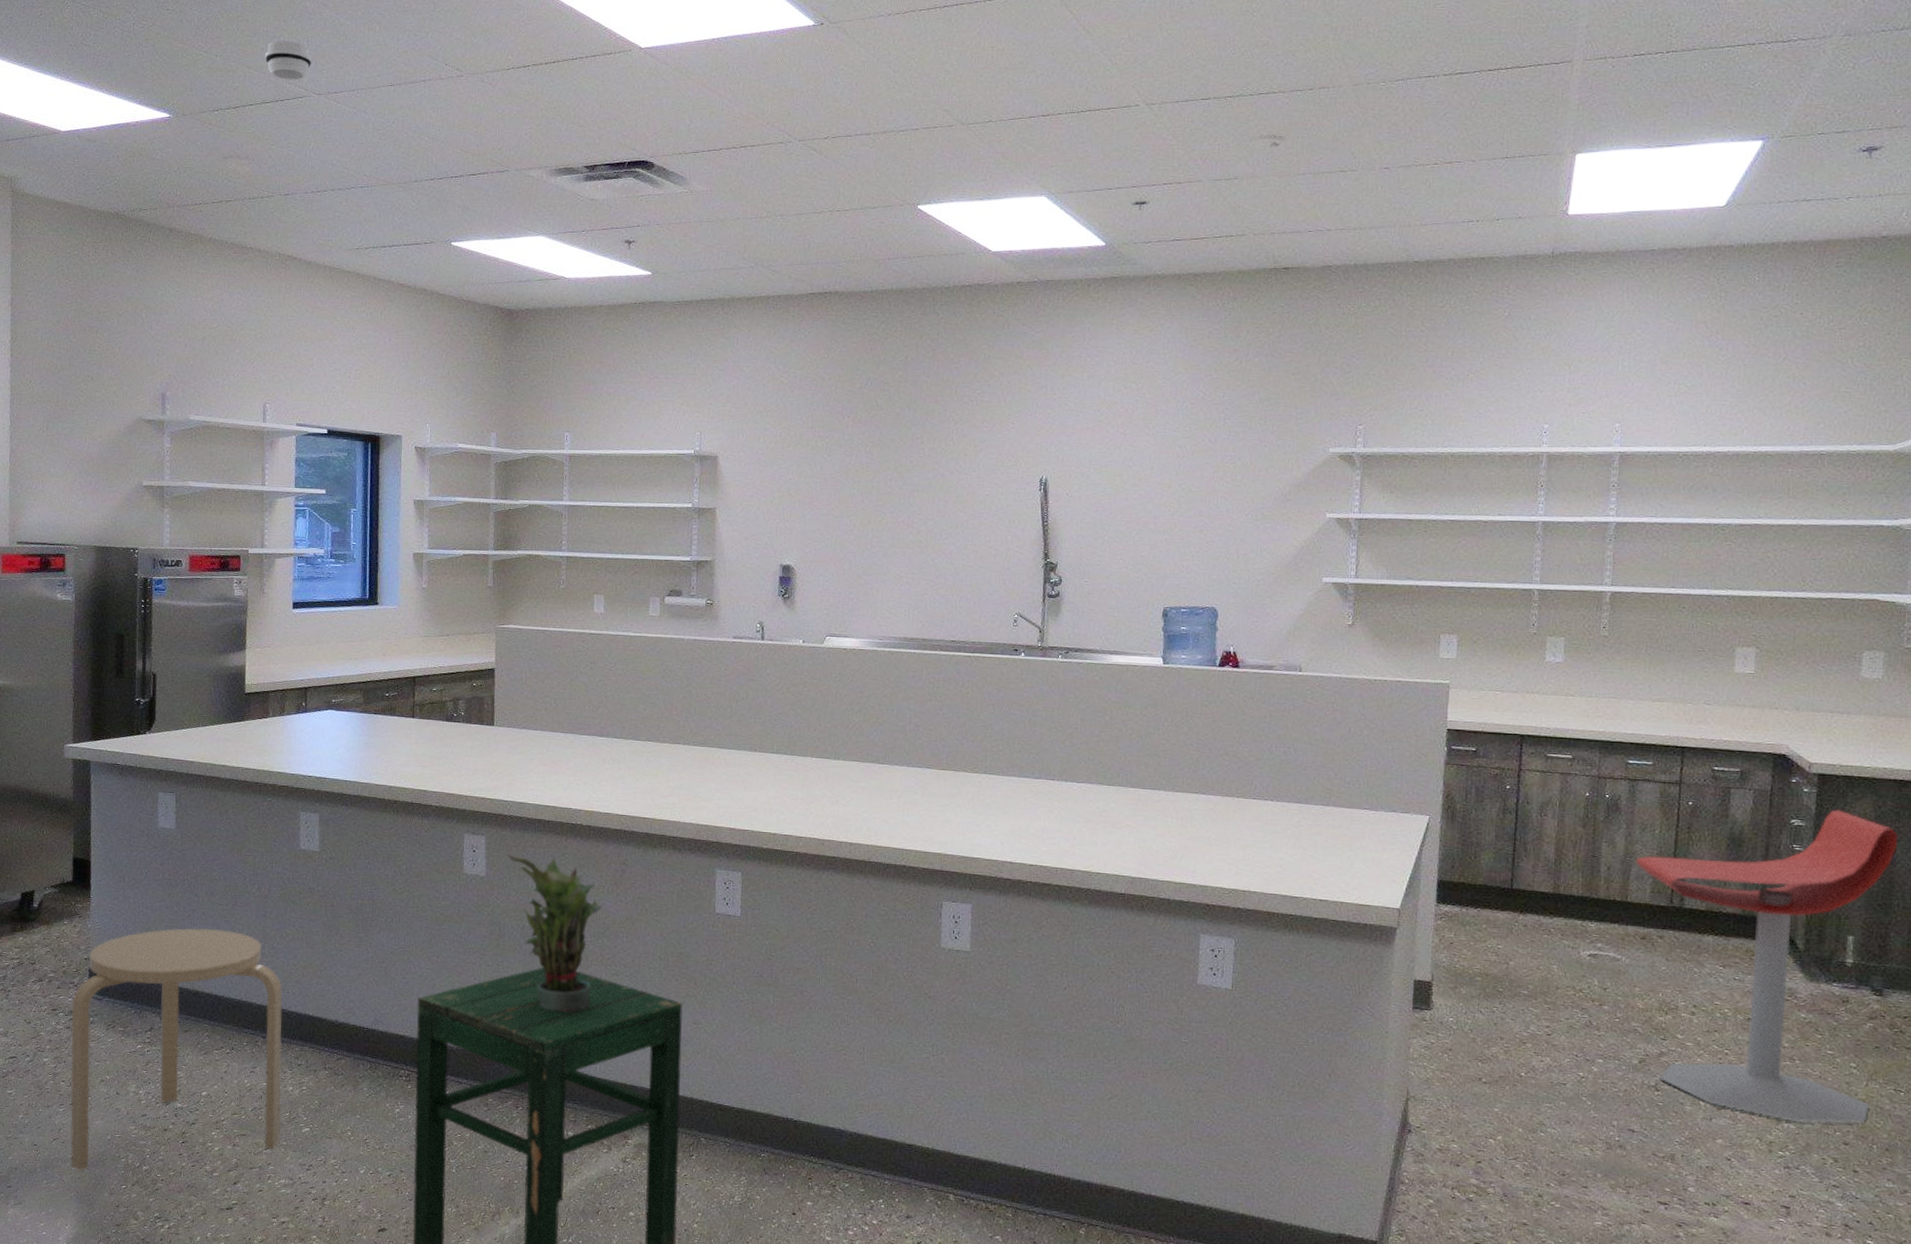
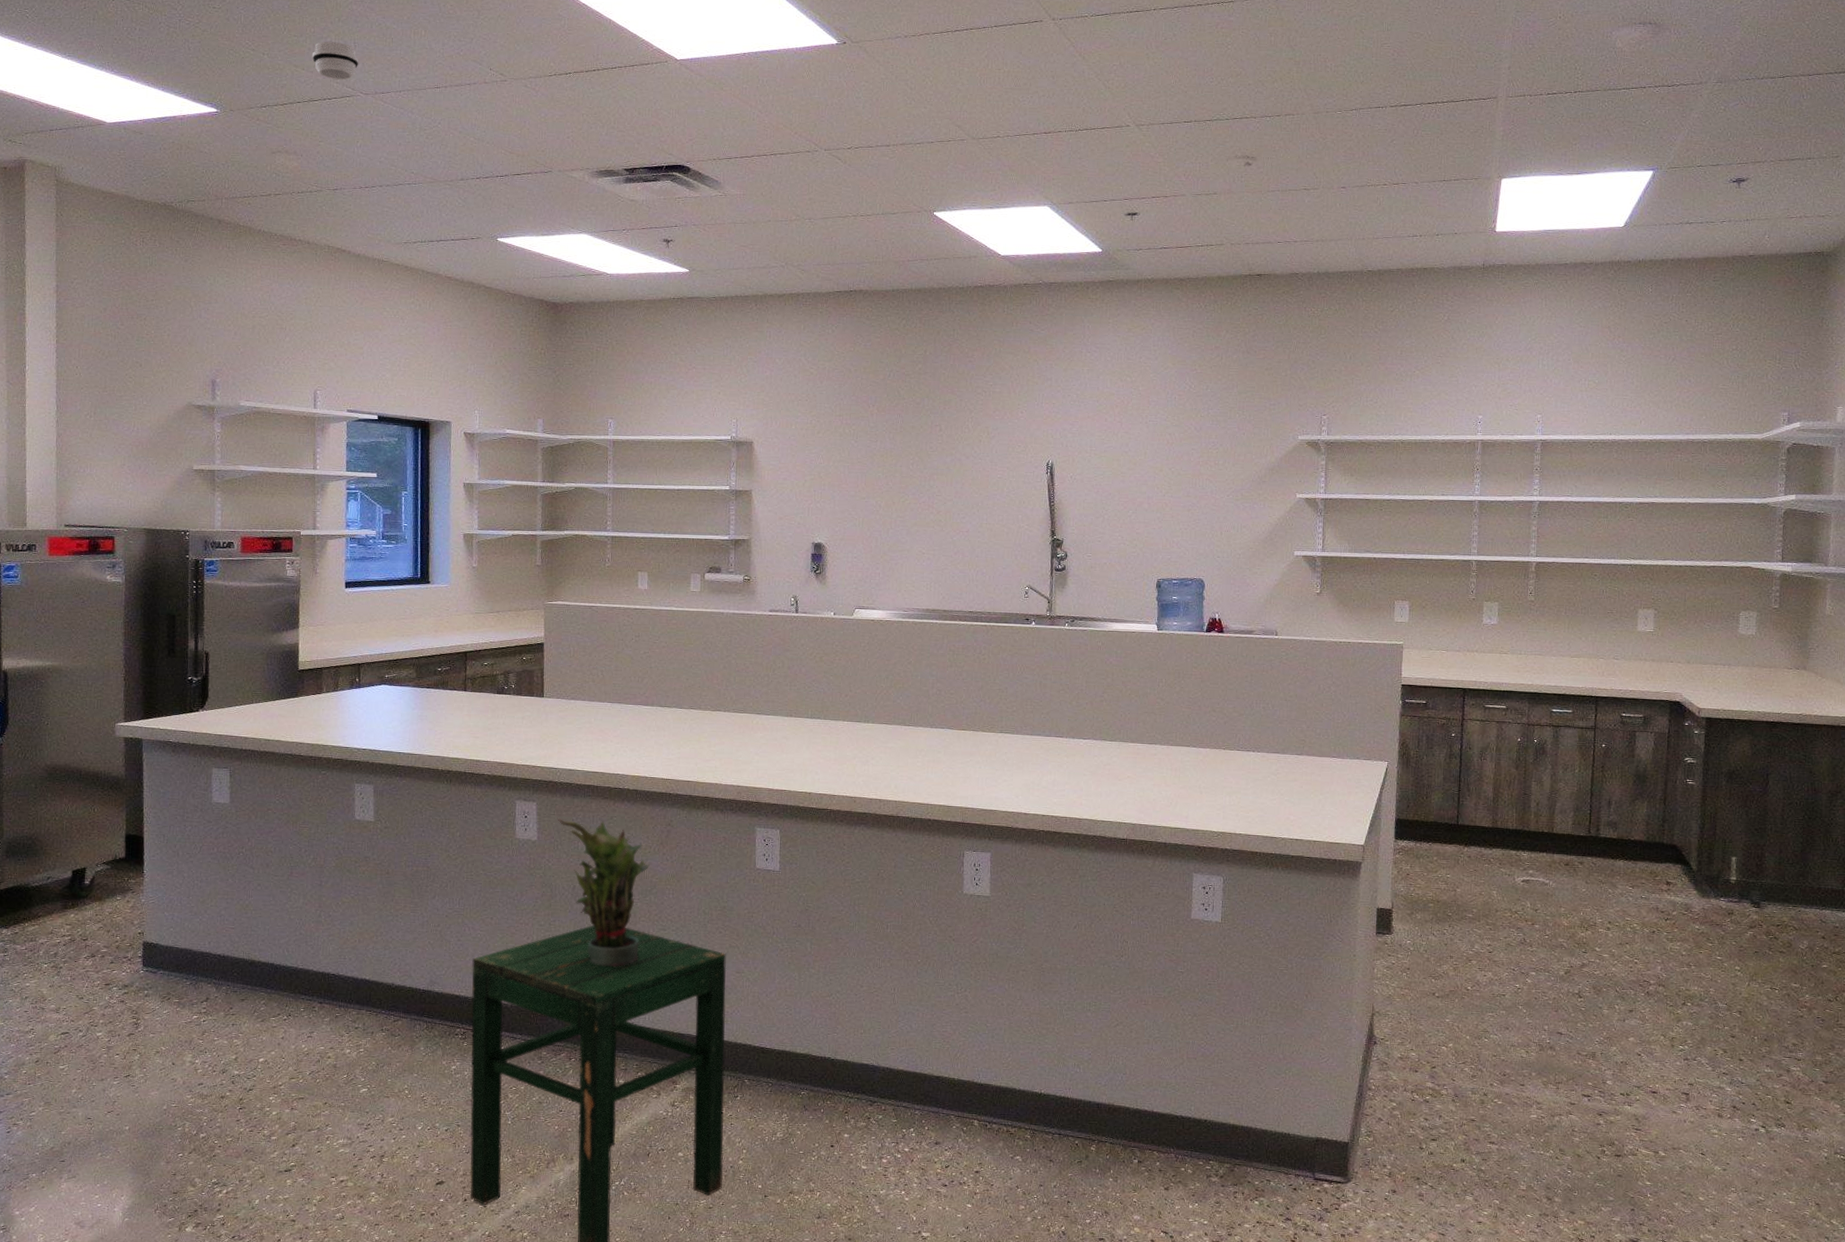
stool: present [70,927,283,1172] -> none [125,899,340,1143]
stool: present [1636,809,1899,1124] -> none [1560,748,1771,1020]

